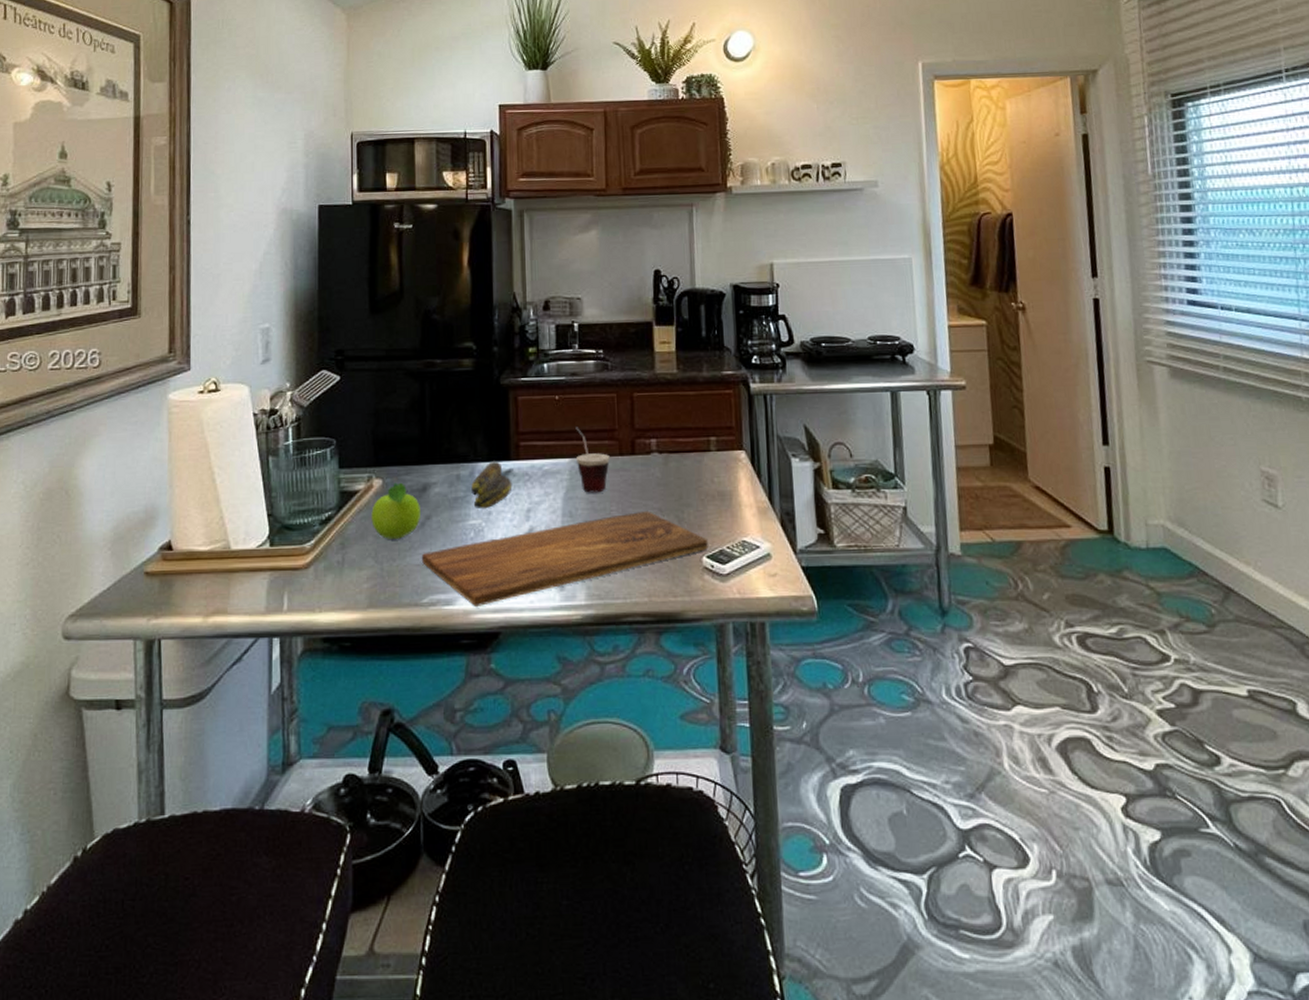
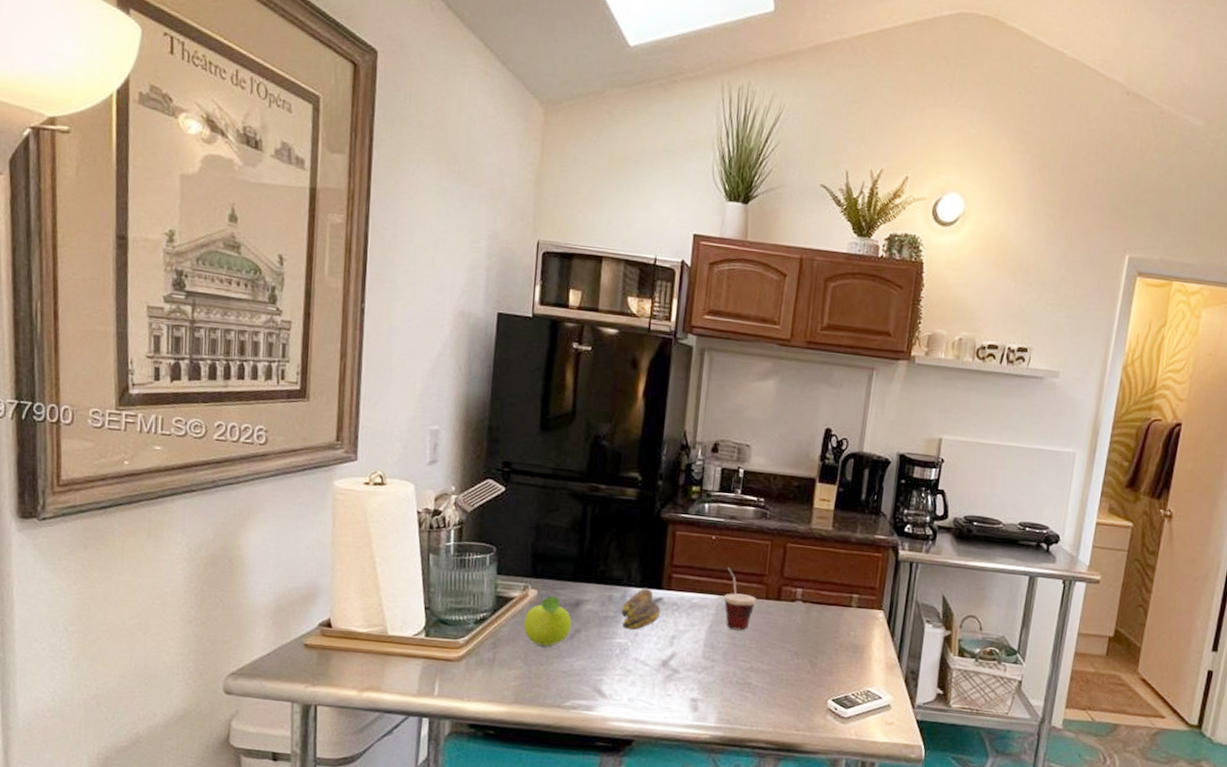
cutting board: present [422,510,708,606] -> none [568,652,836,716]

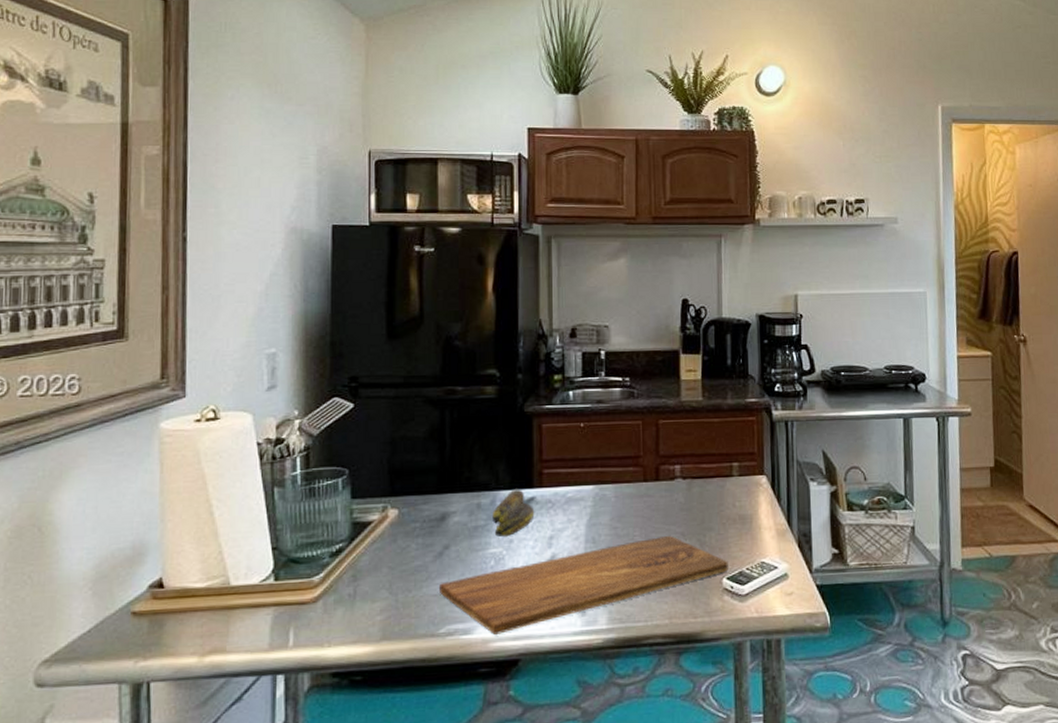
fruit: present [524,595,571,646] -> none [386,512,438,570]
cutting board: none [568,652,836,716] -> present [440,535,728,635]
cup: present [723,567,756,630] -> none [599,454,634,519]

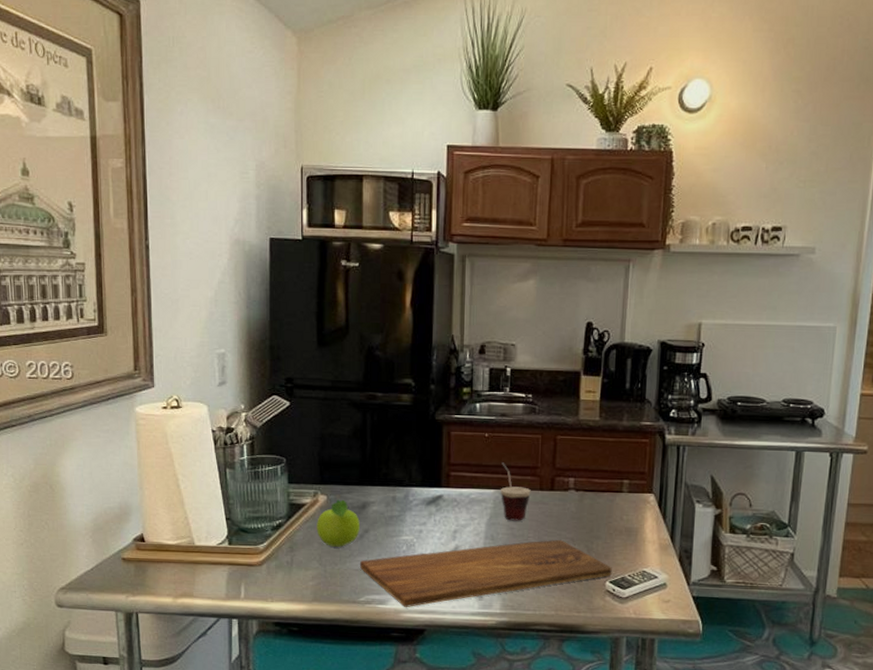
fruit: none [386,512,438,570] -> present [317,499,360,547]
banana: present [492,489,535,538] -> none [405,487,442,528]
cup: none [599,454,634,519] -> present [500,462,531,521]

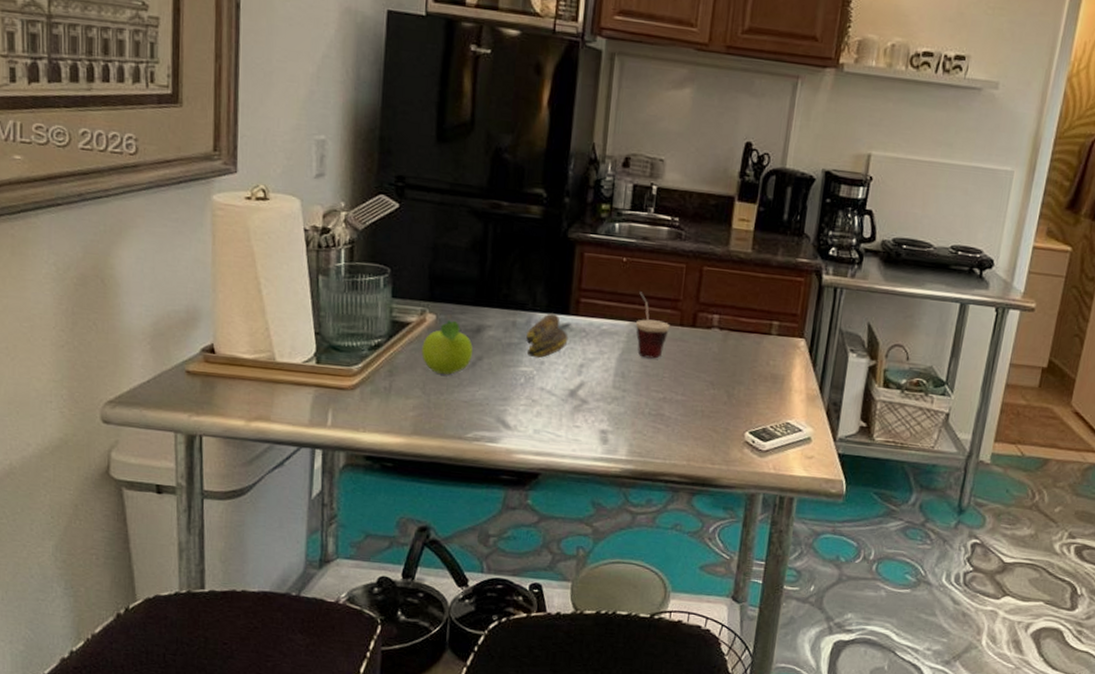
cutting board: present [360,539,612,607] -> none [470,382,753,448]
banana: none [405,487,442,528] -> present [526,313,569,359]

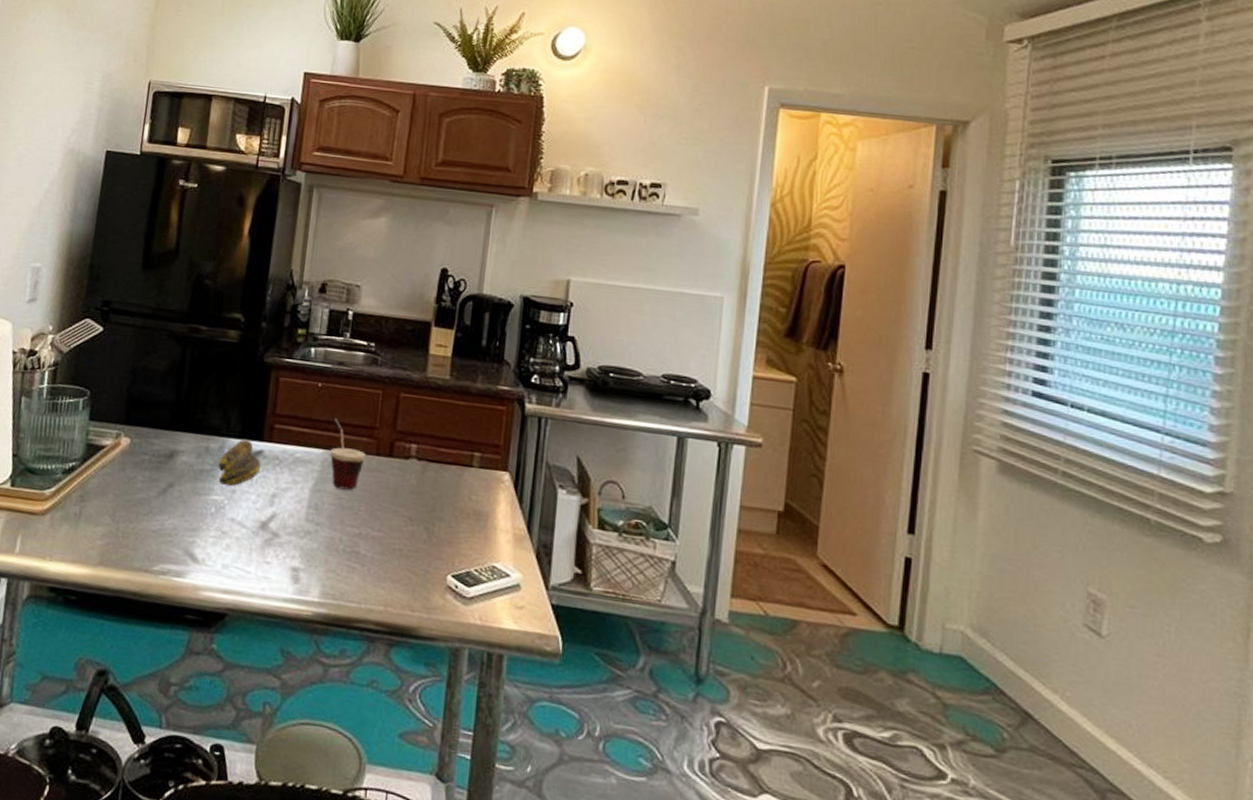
fruit: present [421,320,473,375] -> none [114,444,165,502]

